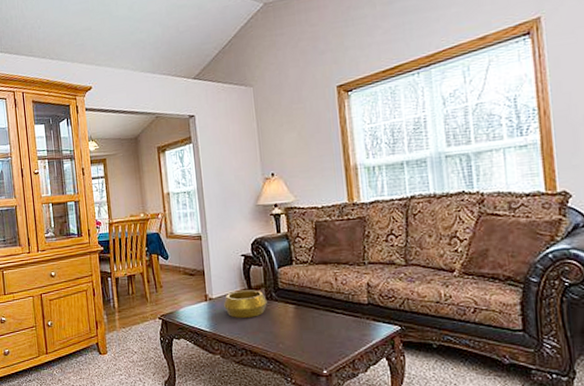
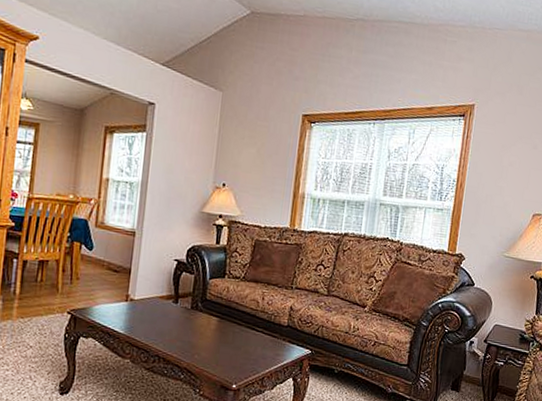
decorative bowl: present [223,290,267,318] -> none [144,295,192,325]

